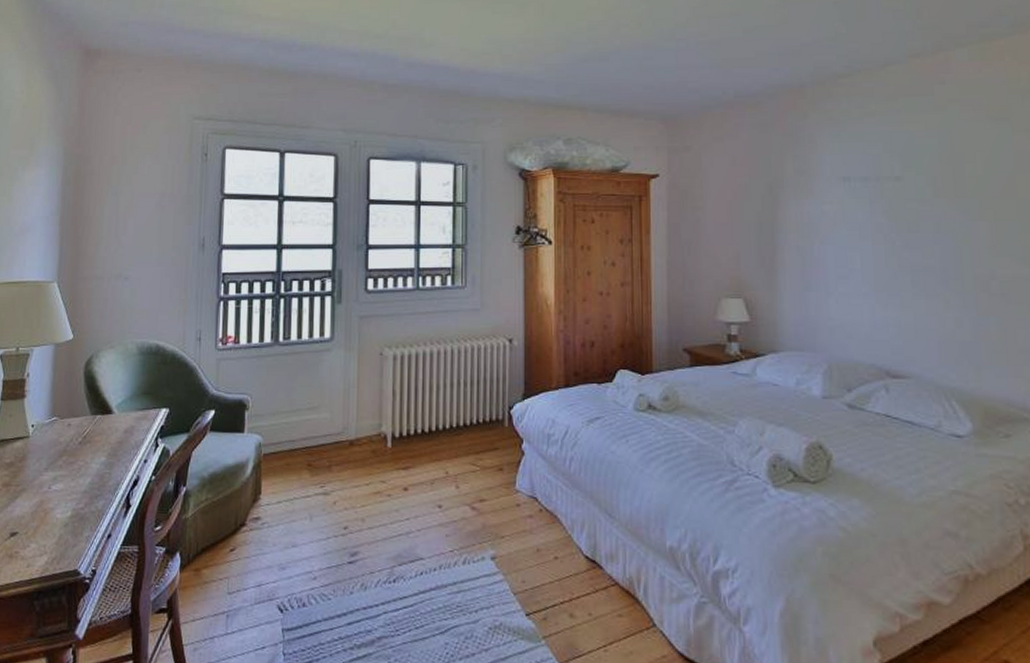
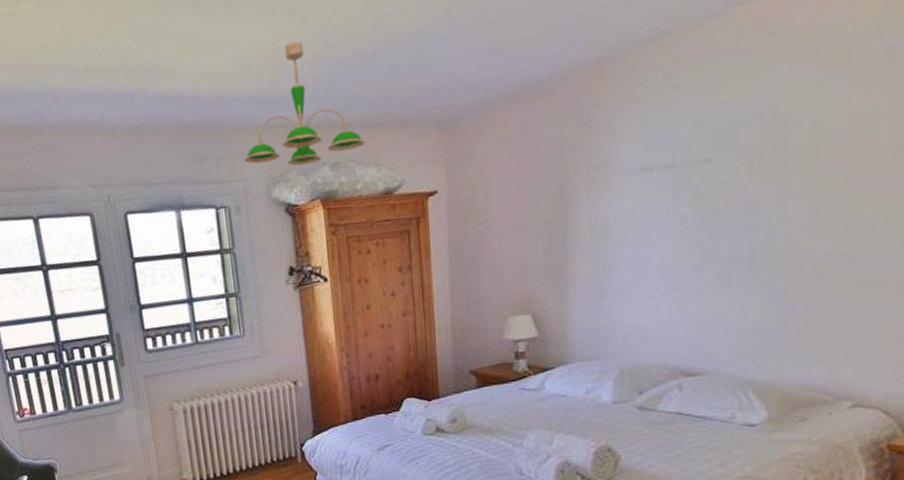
ceiling light fixture: none [486,35,597,137] -> present [244,41,365,166]

